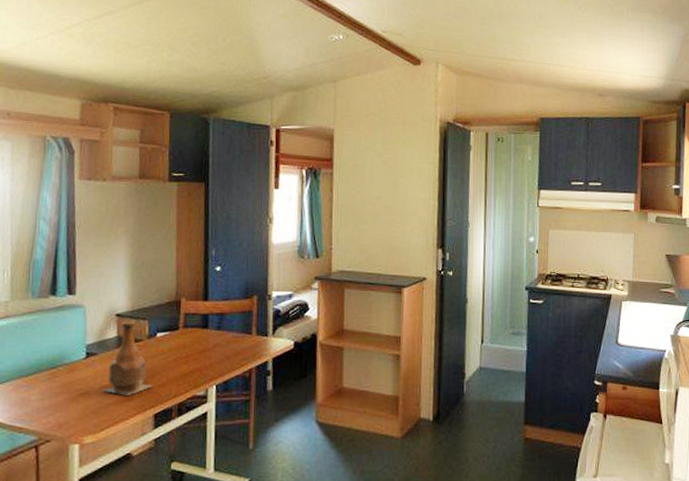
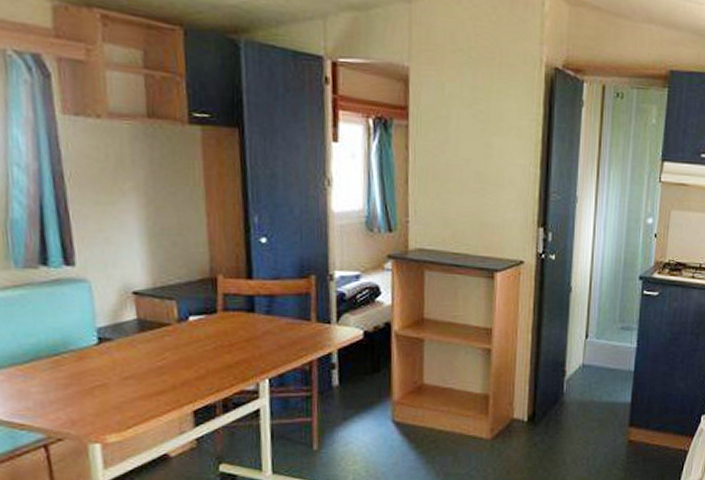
bottle: present [103,321,153,396] -> none [124,301,189,389]

